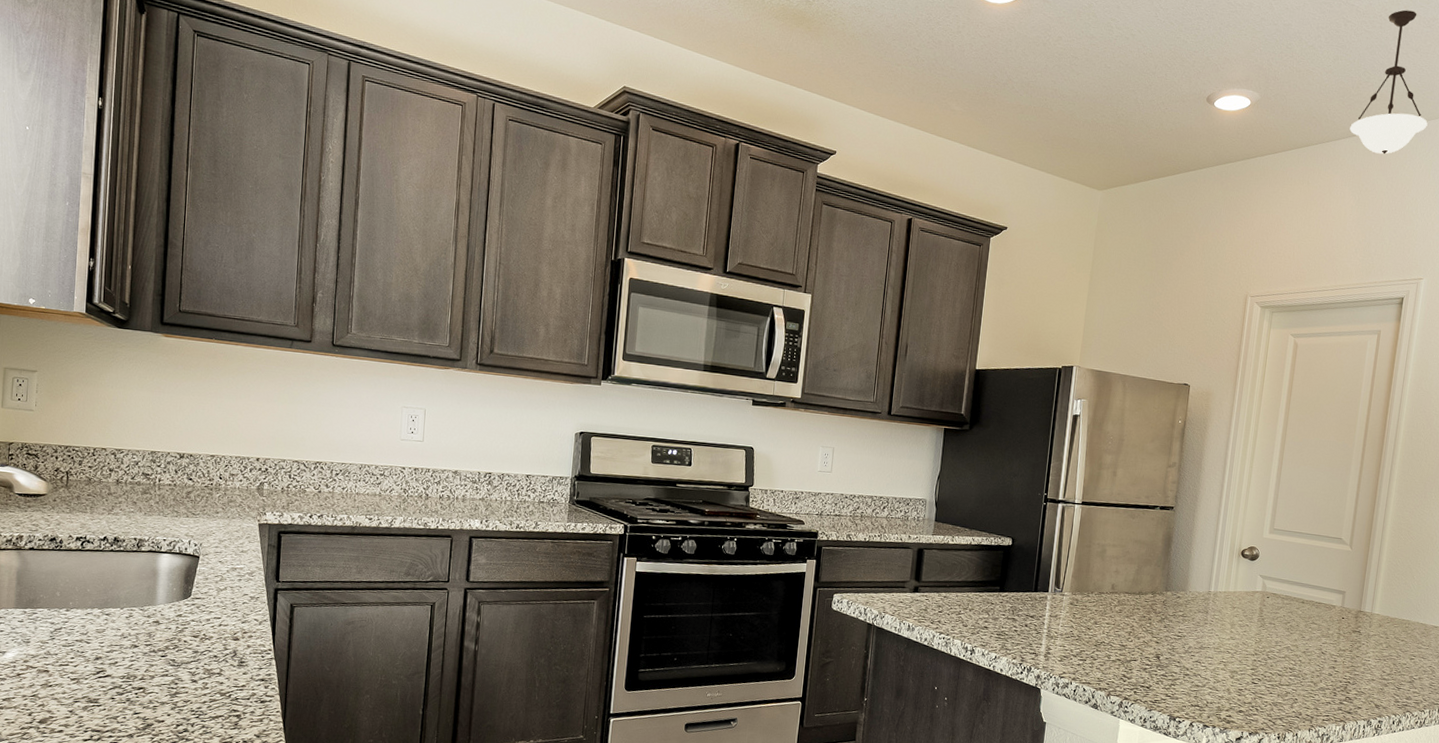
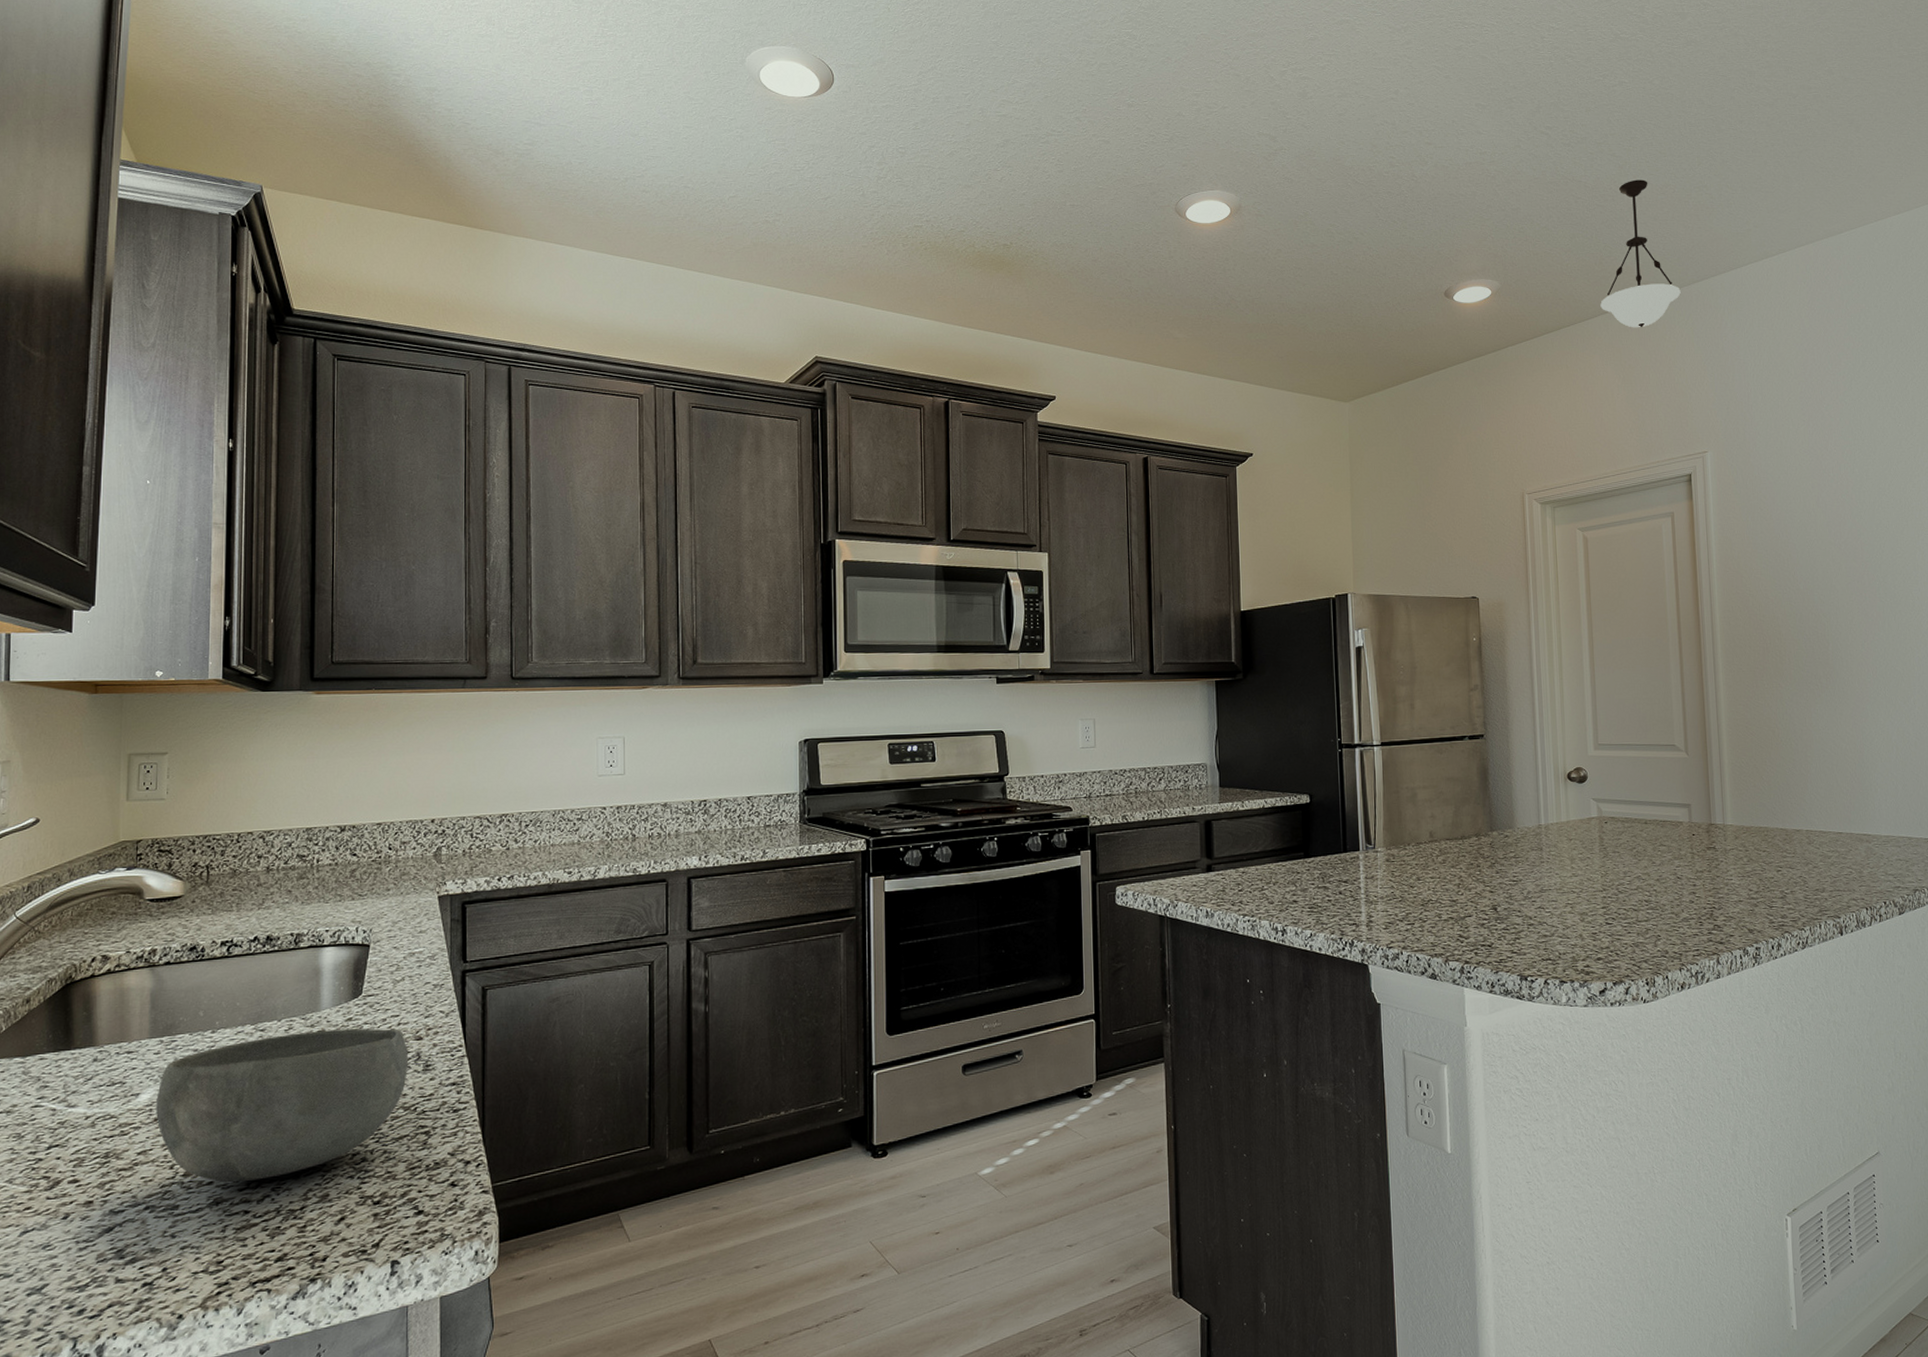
bowl: none [18,620,226,734] -> present [156,1028,408,1183]

